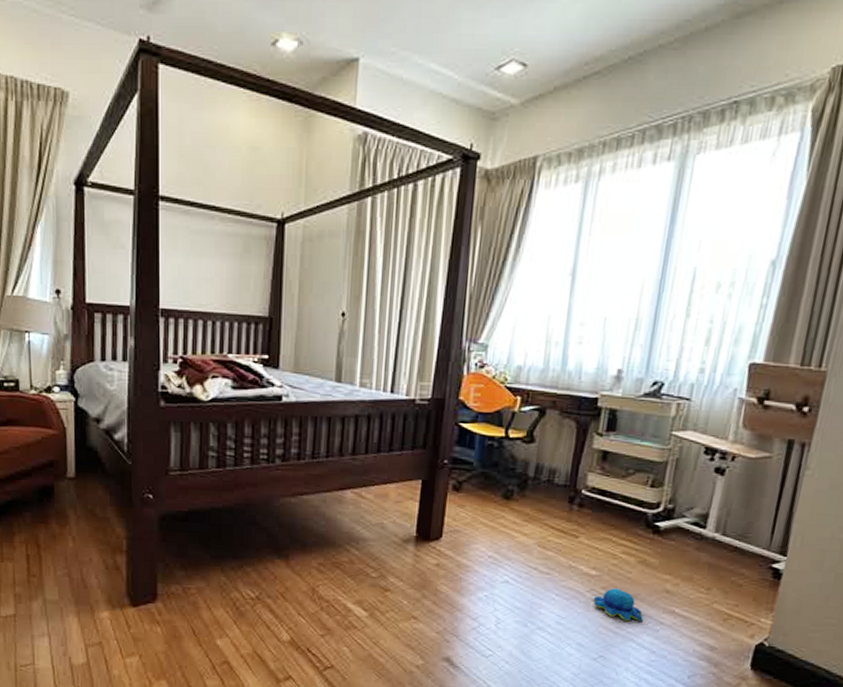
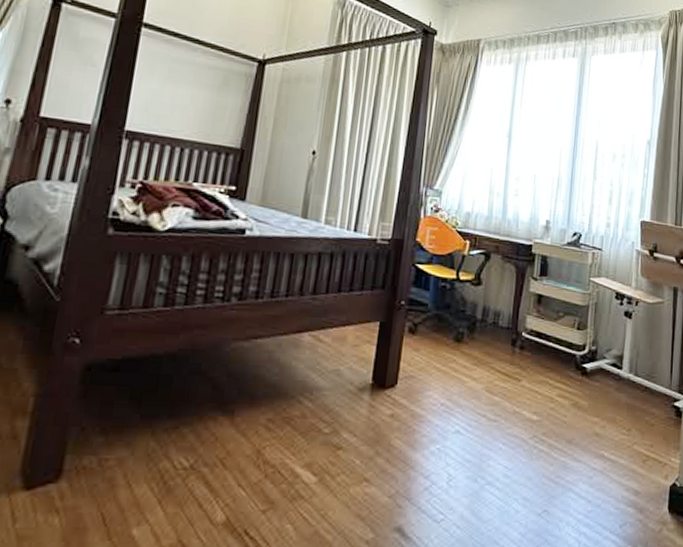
plush toy: present [593,588,643,622] -> none [535,433,579,469]

